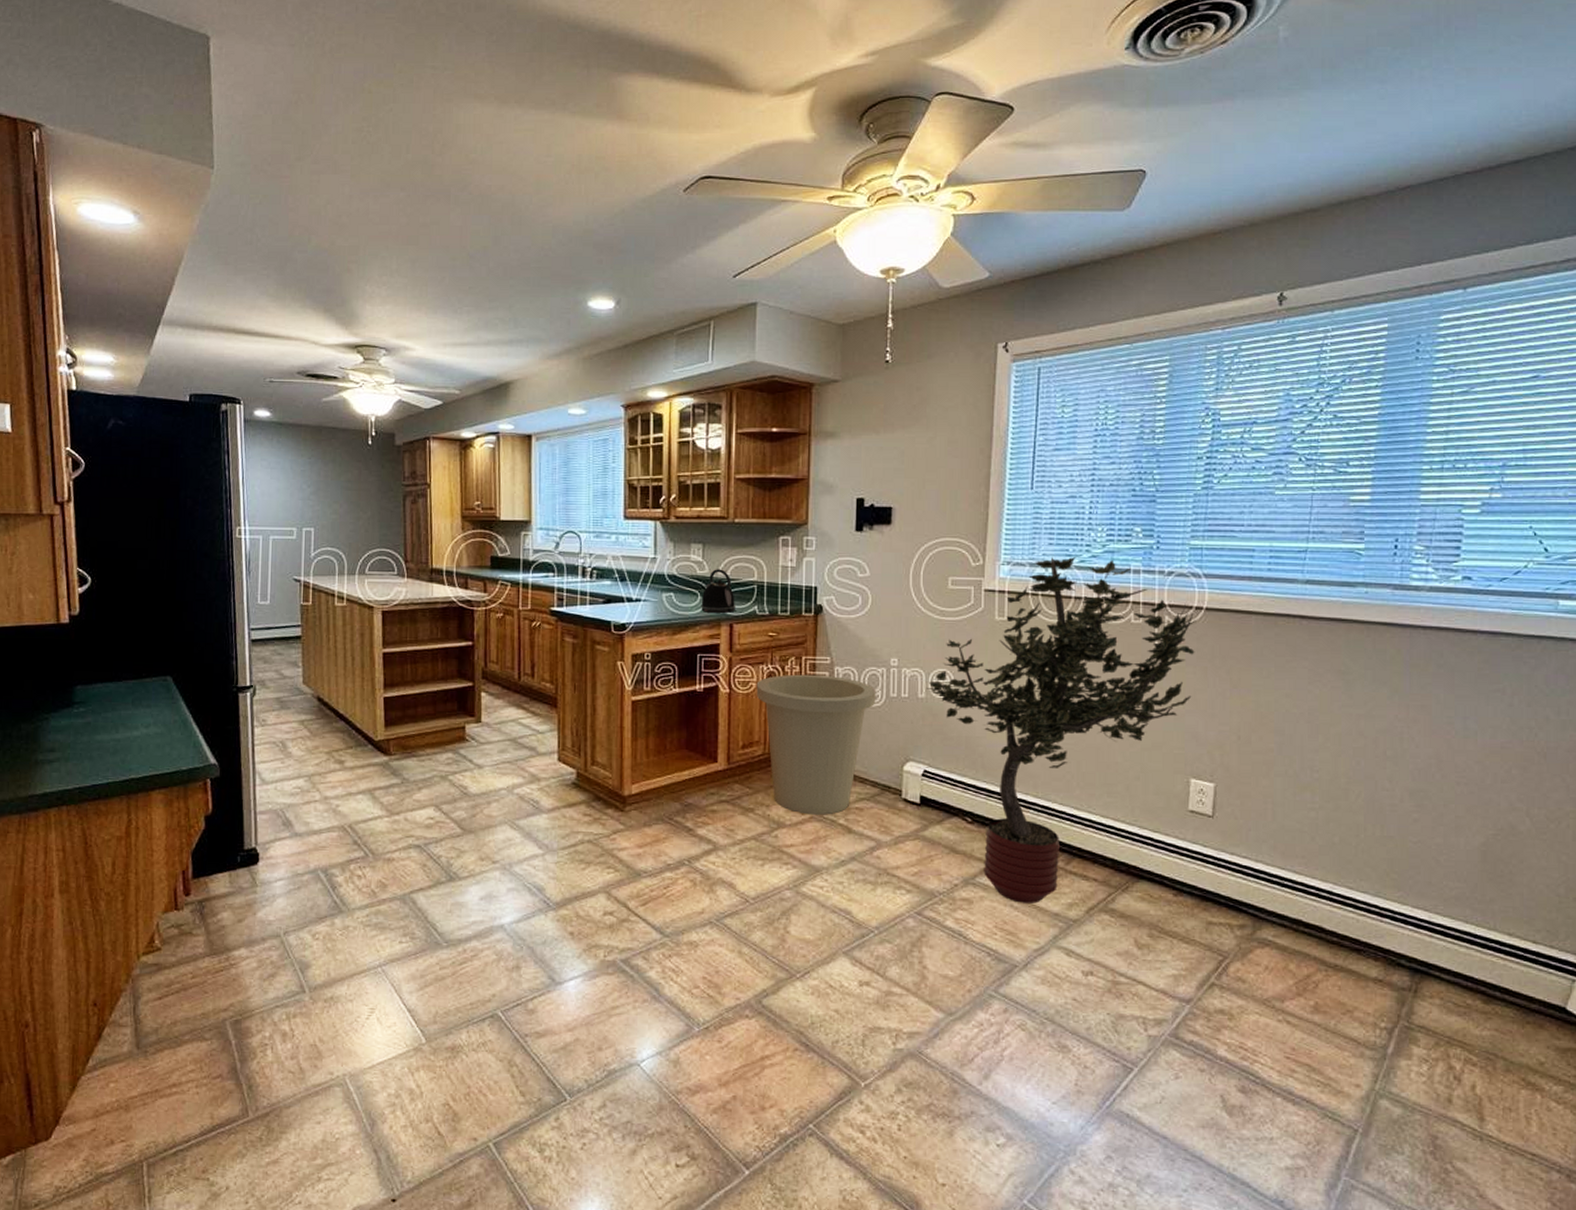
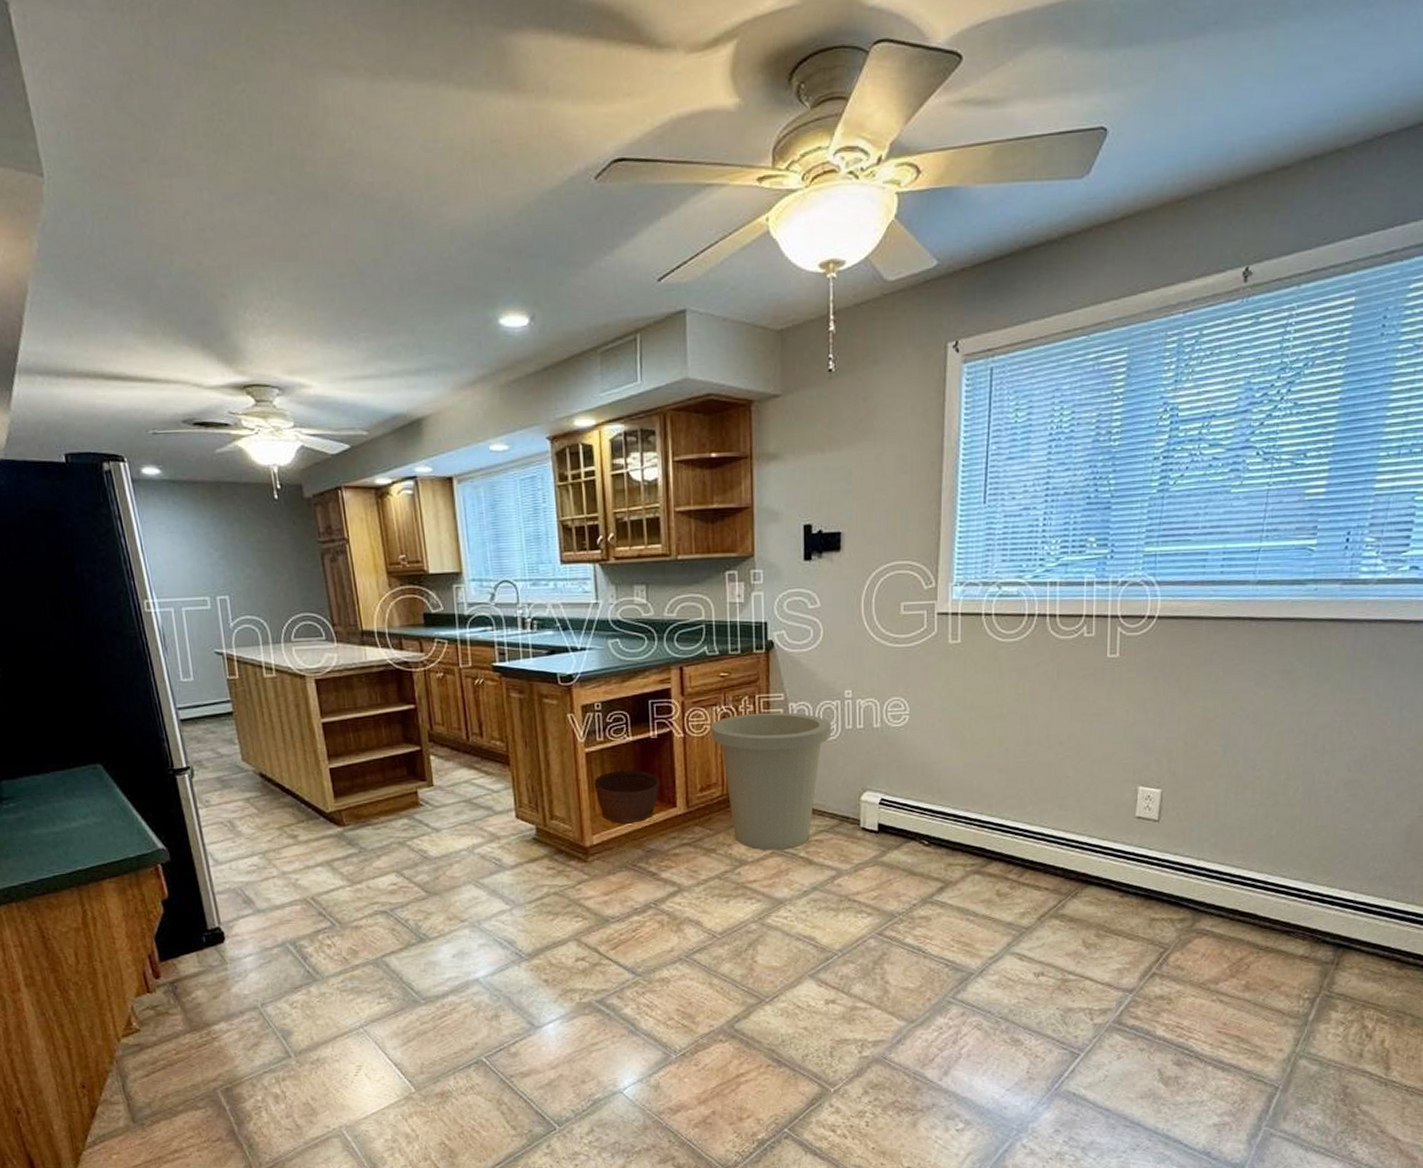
basket: none [637,721,703,776] -> present [594,770,661,824]
kettle: present [701,569,736,613] -> none [648,610,685,657]
potted tree: present [926,557,1197,903] -> none [881,572,1149,916]

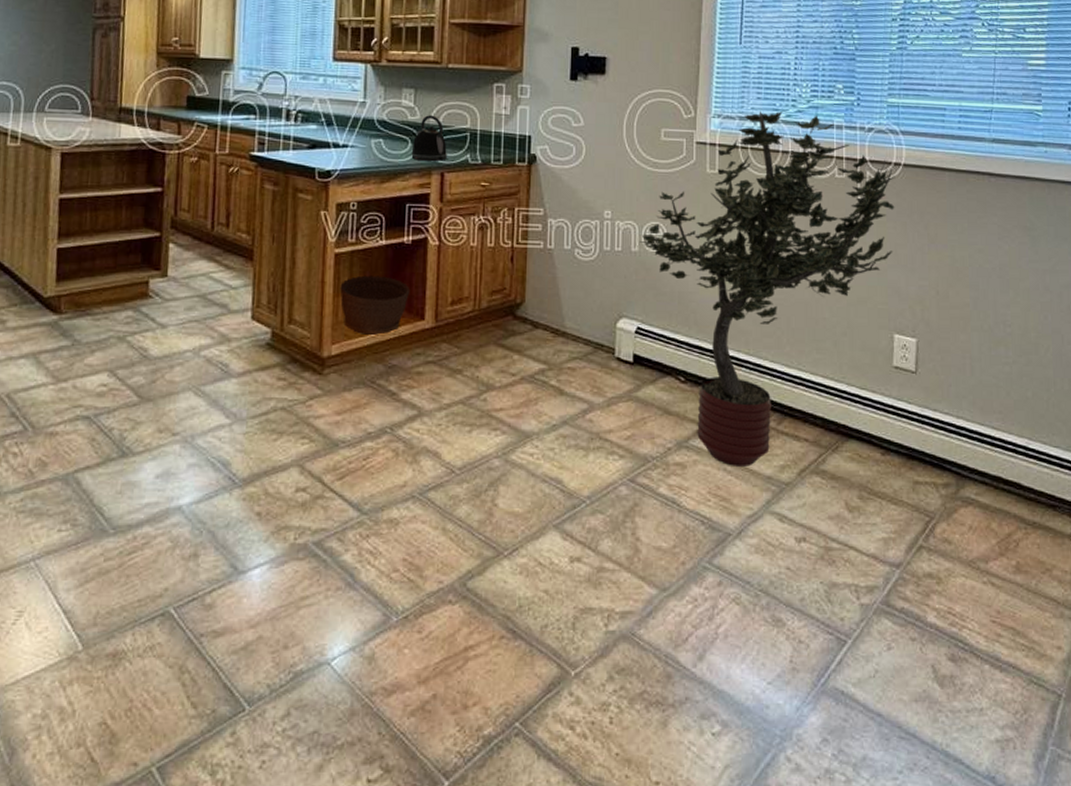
kettle: none [648,610,685,657] -> present [411,115,448,161]
trash can: present [710,712,832,851] -> none [467,226,590,376]
potted tree: none [881,572,1149,916] -> present [640,111,896,466]

